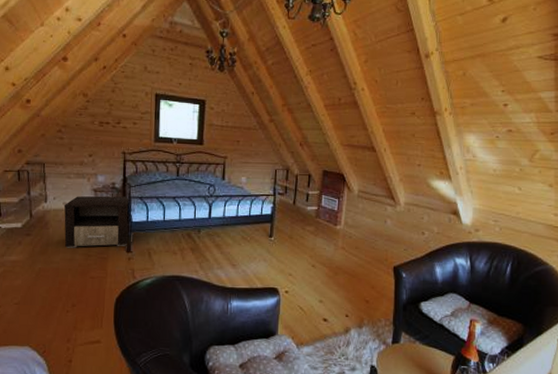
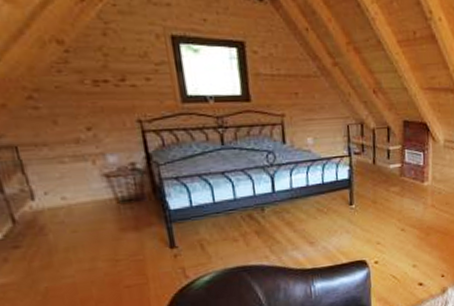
nightstand: present [63,195,130,248] -> none [63,178,171,256]

